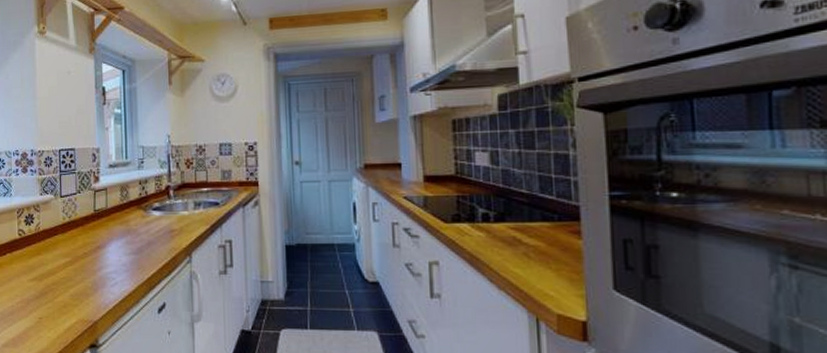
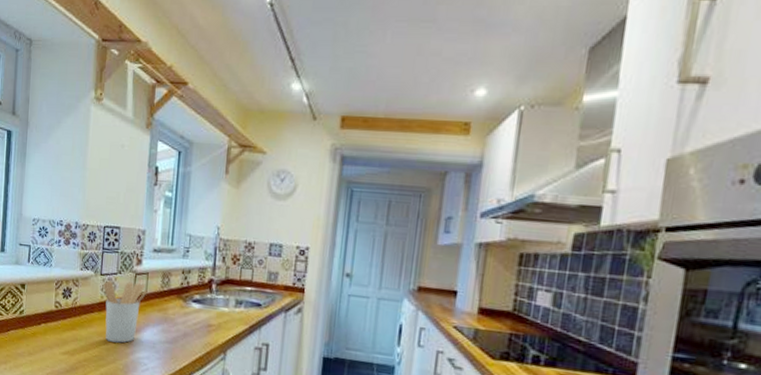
utensil holder: none [64,200,108,261] -> present [103,280,148,343]

